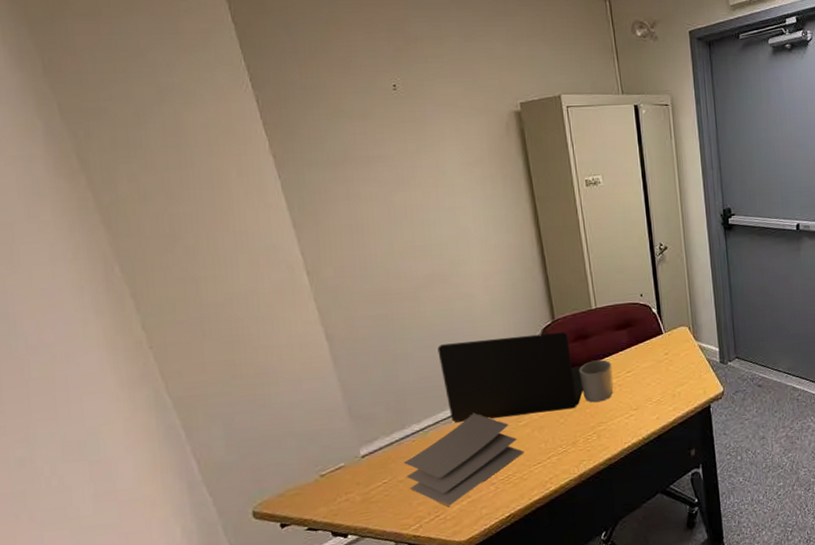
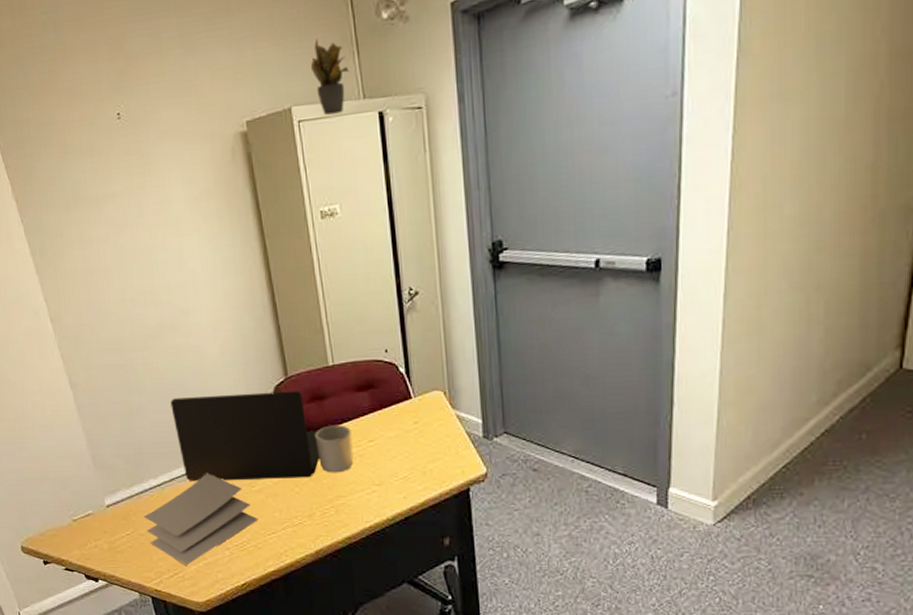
potted plant: none [577,44,610,104] -> present [310,39,350,115]

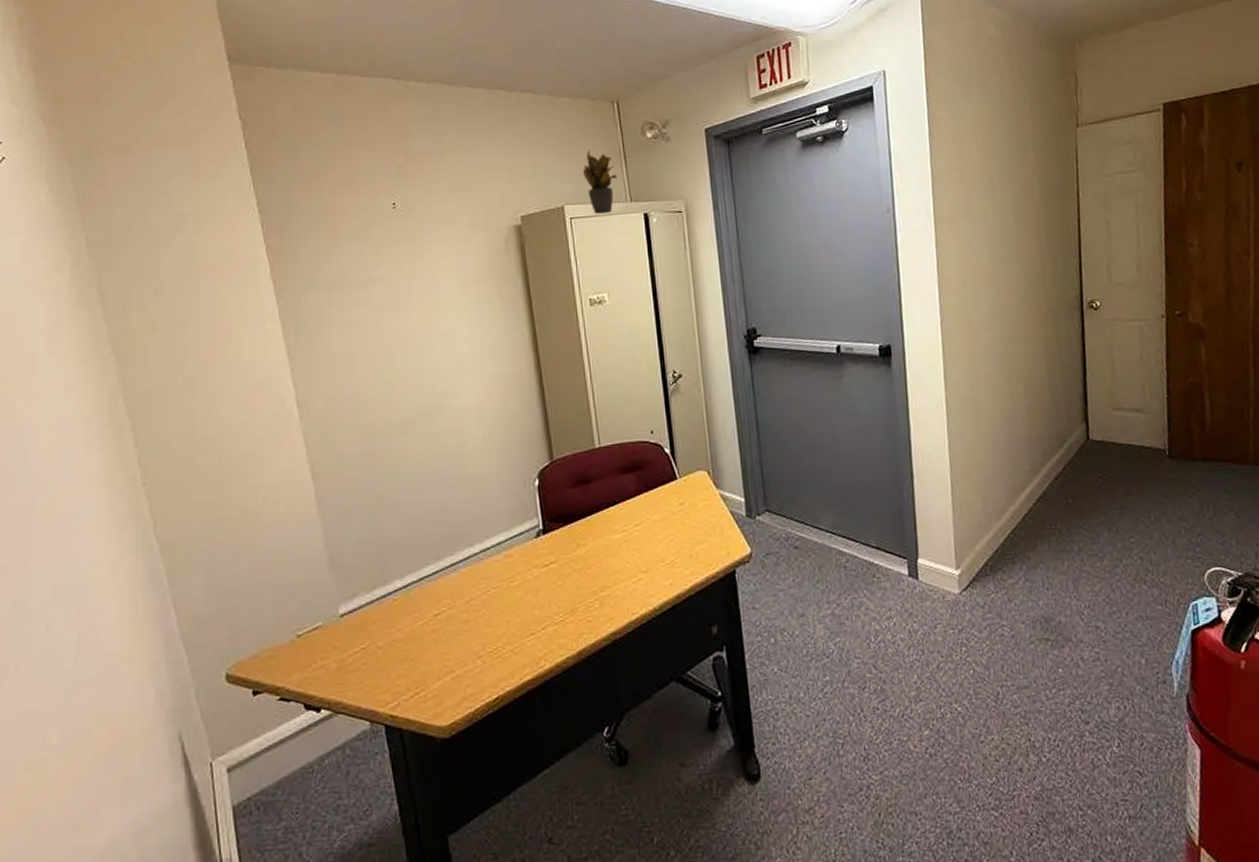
papers: present [143,473,259,567] -> none [383,569,516,683]
laptop: present [170,390,320,481] -> none [425,474,585,580]
mug: present [314,425,354,473] -> none [579,509,620,562]

